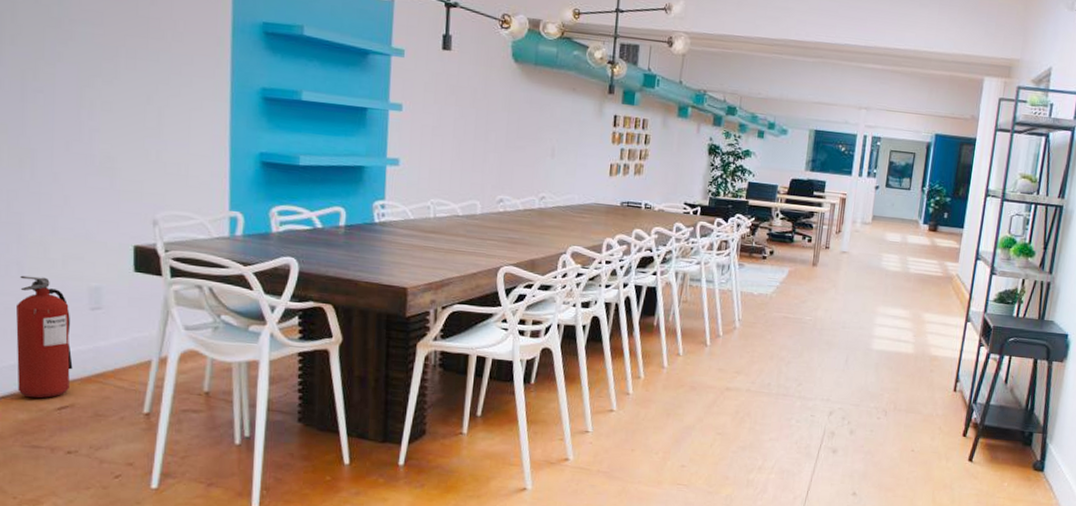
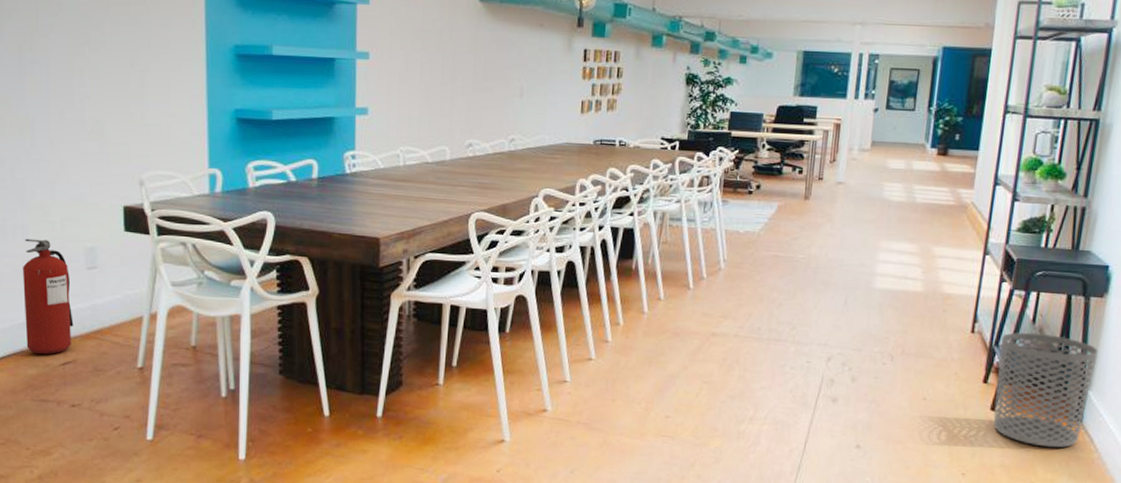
waste bin: none [970,391,1058,495] -> present [993,332,1098,448]

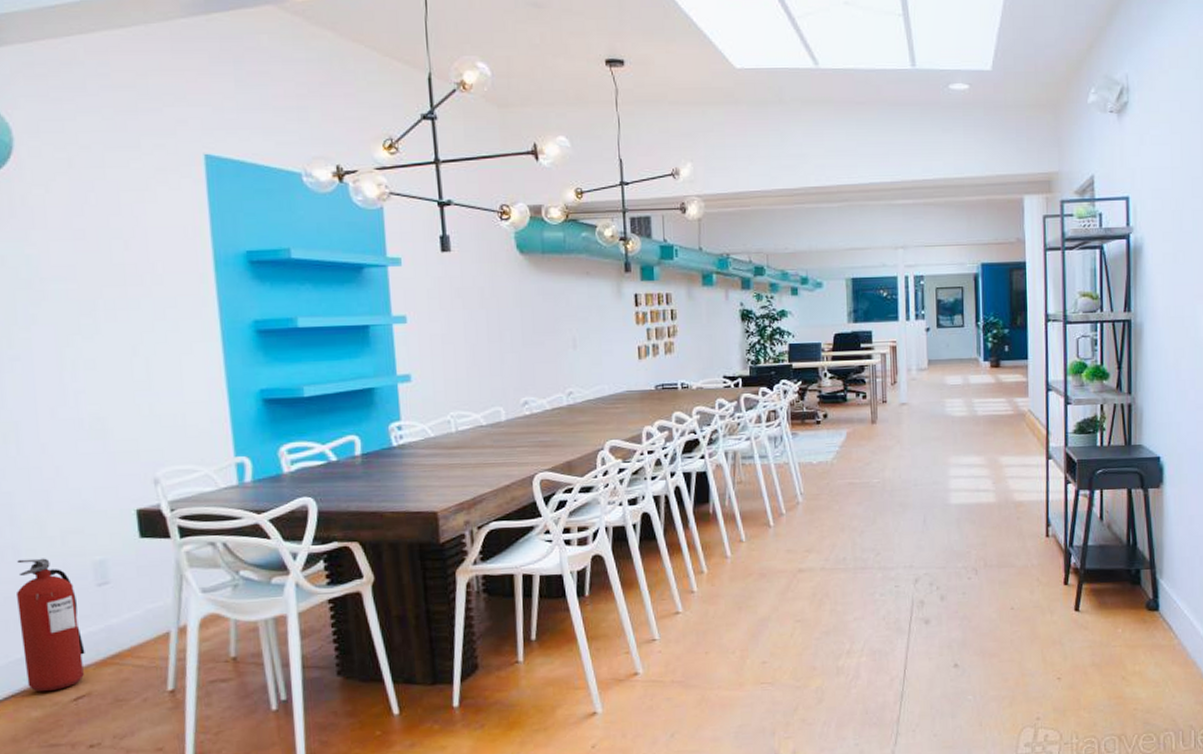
waste bin: present [993,332,1098,448] -> none [1075,529,1163,640]

